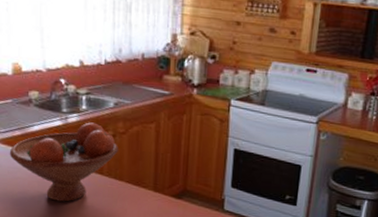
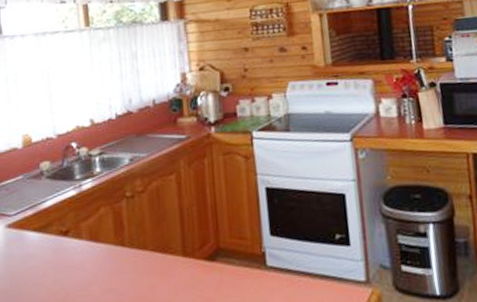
fruit bowl: present [9,122,118,202] -> none [21,185,139,289]

